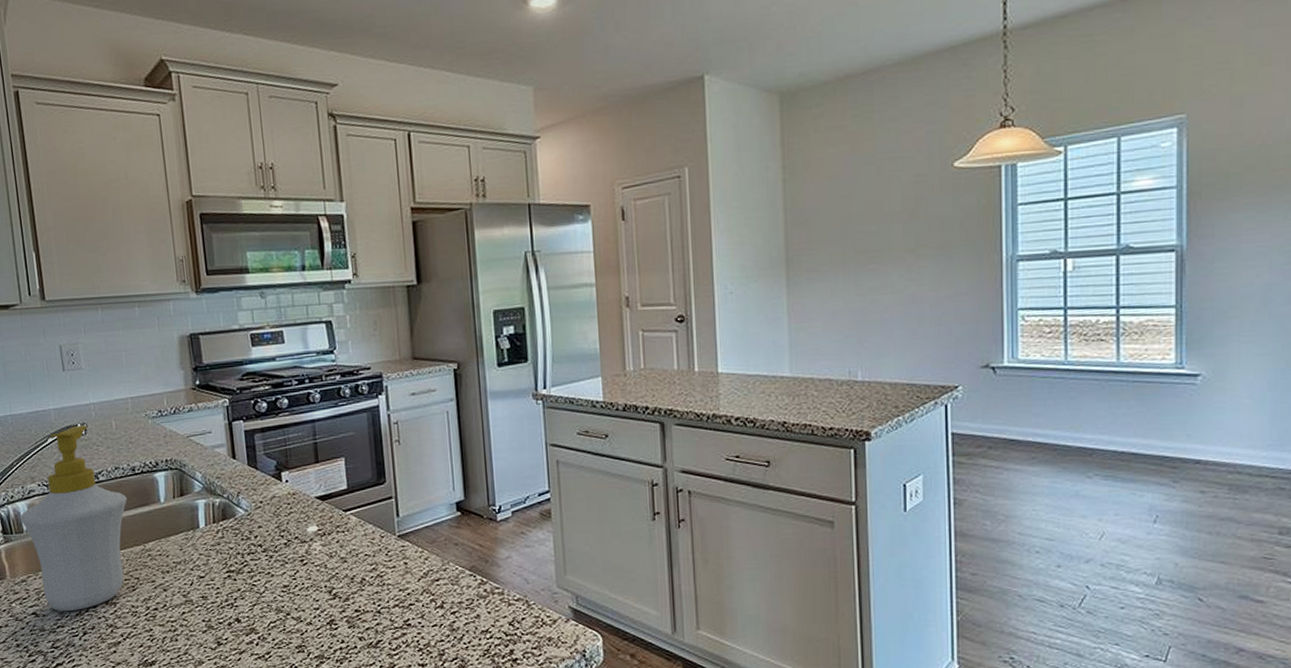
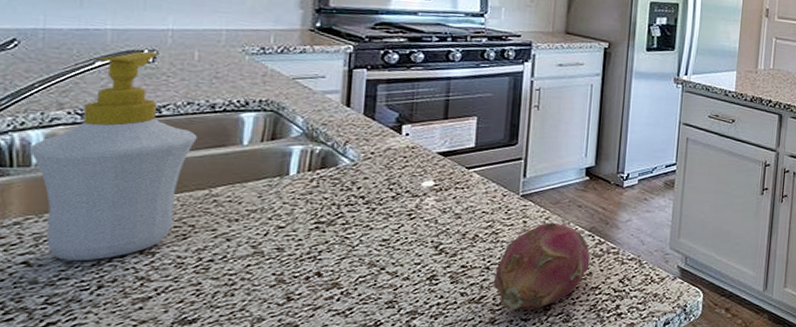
fruit: none [386,563,476,655] -> present [493,222,590,310]

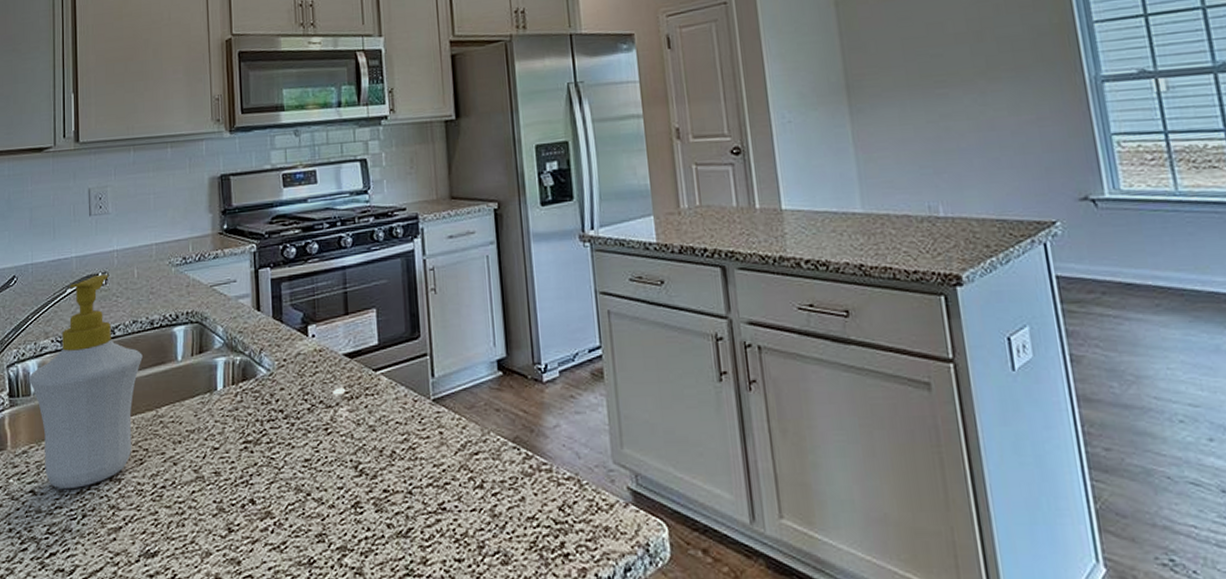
fruit: present [493,222,590,310] -> none [418,432,521,547]

